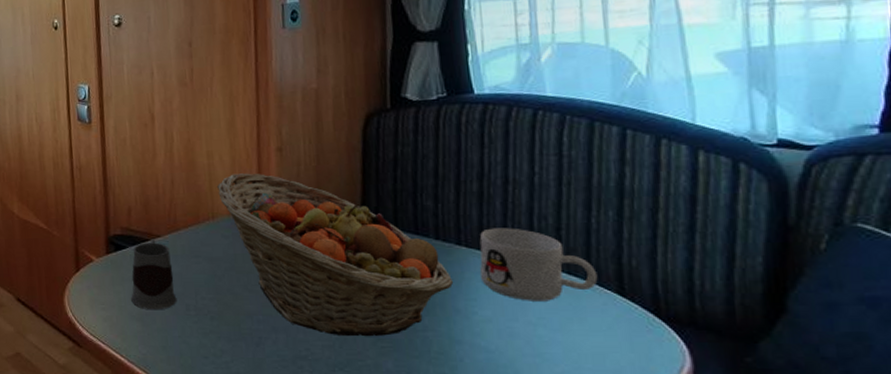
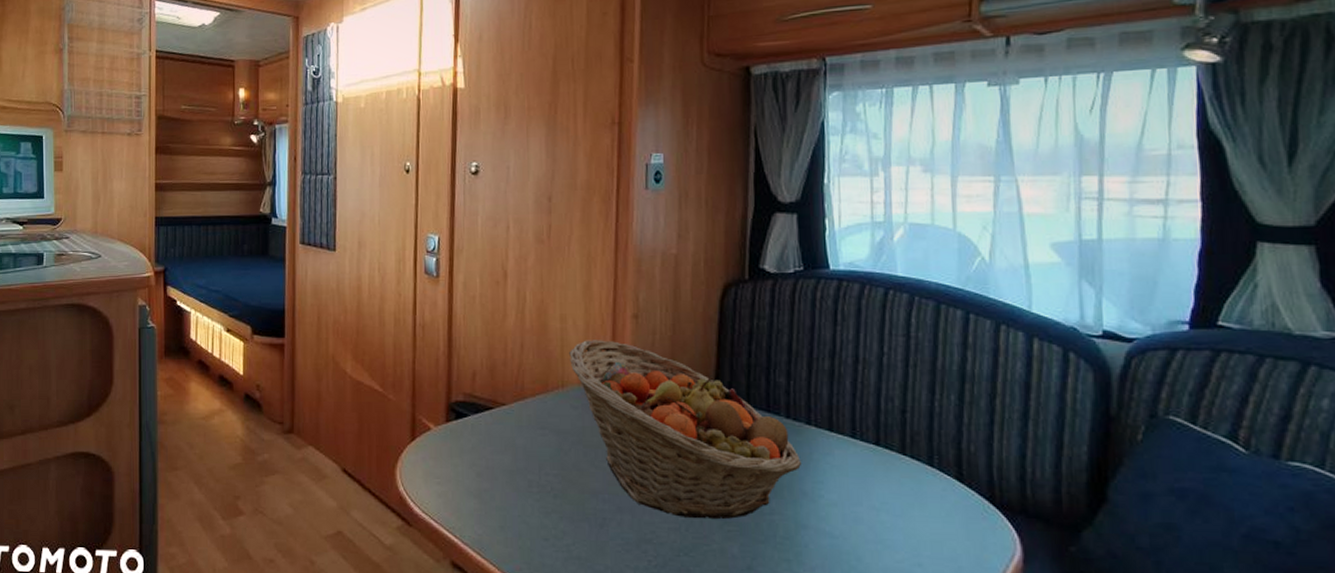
mug: present [130,239,177,310] -> none [468,407,519,486]
mug: present [479,228,598,301] -> none [827,408,939,486]

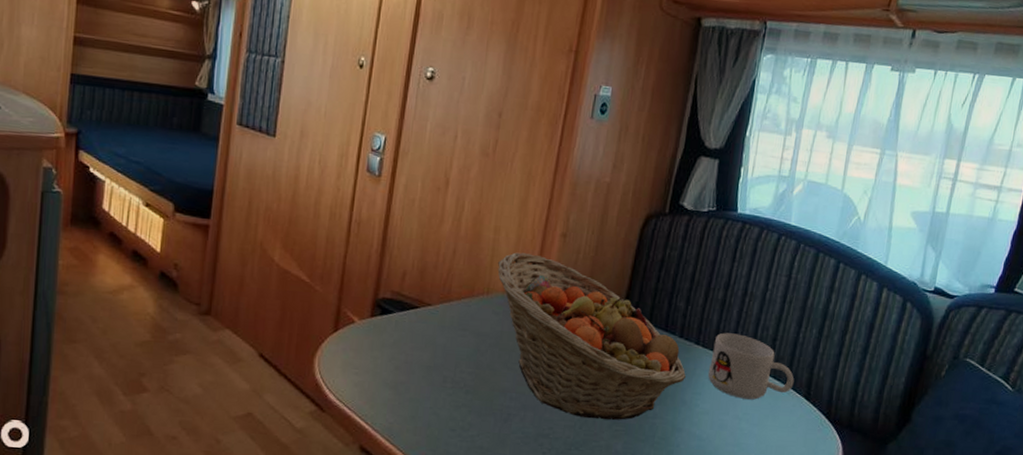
mug: none [827,408,939,486] -> present [707,332,794,400]

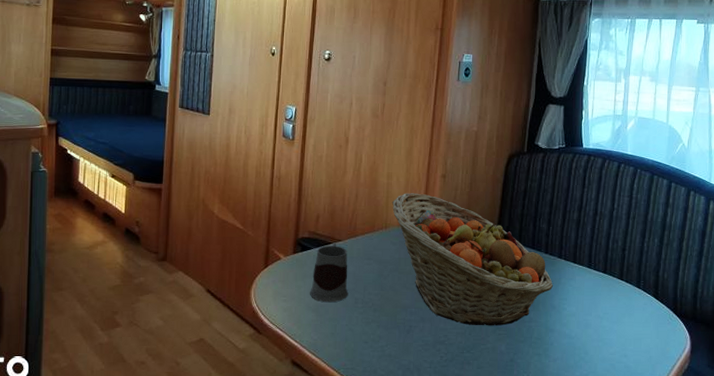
mug: none [387,307,438,380] -> present [309,242,349,303]
mug: present [707,332,794,400] -> none [571,247,644,301]

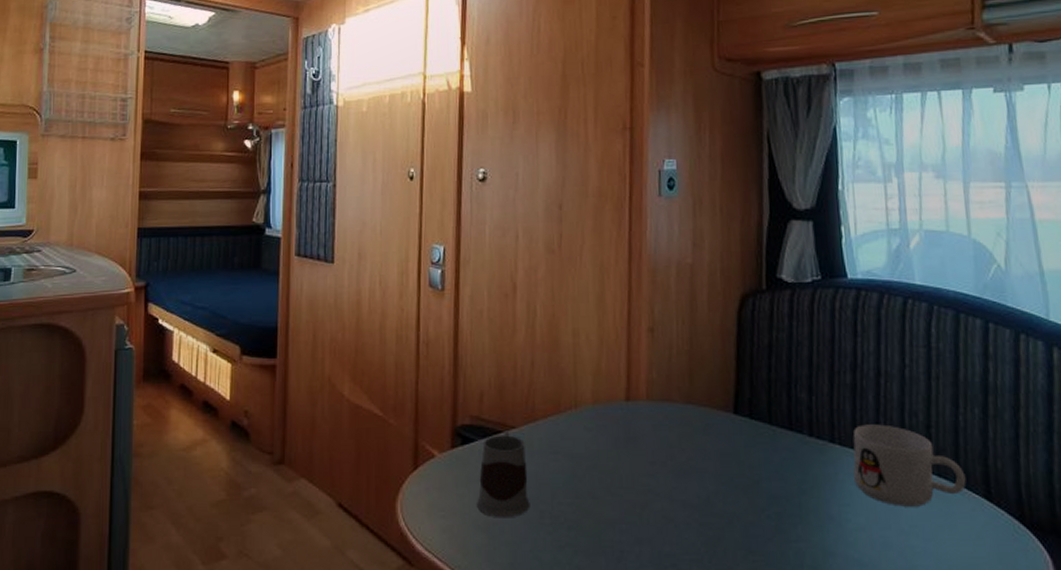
fruit basket: present [391,193,553,326] -> none [581,355,826,549]
mug: none [571,247,644,301] -> present [852,424,966,507]

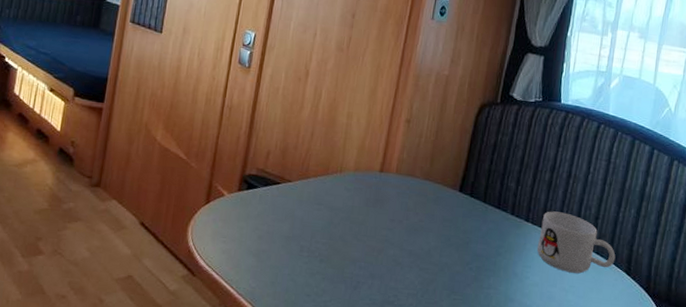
mug: present [475,430,530,518] -> none [251,183,297,249]

